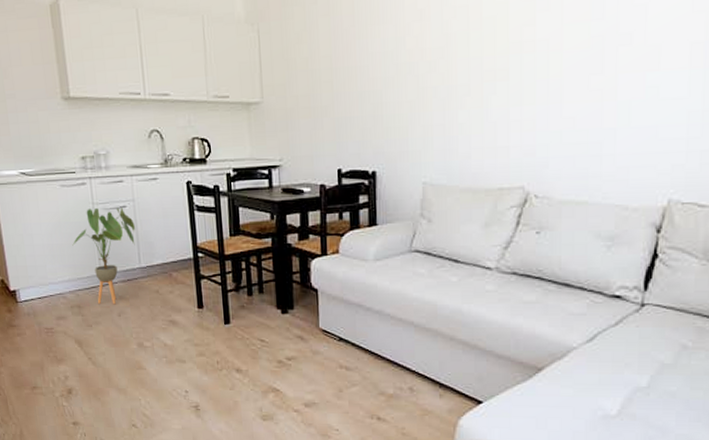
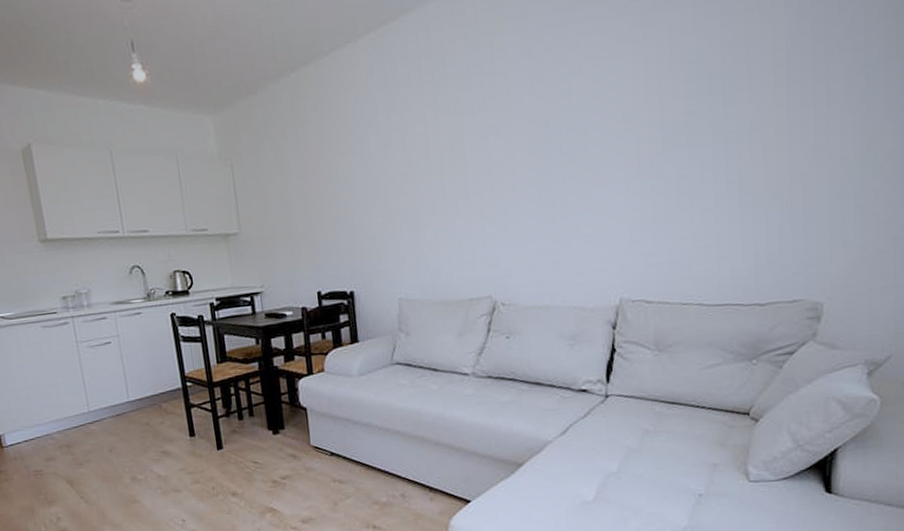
house plant: present [72,208,135,305] -> none [57,344,122,441]

